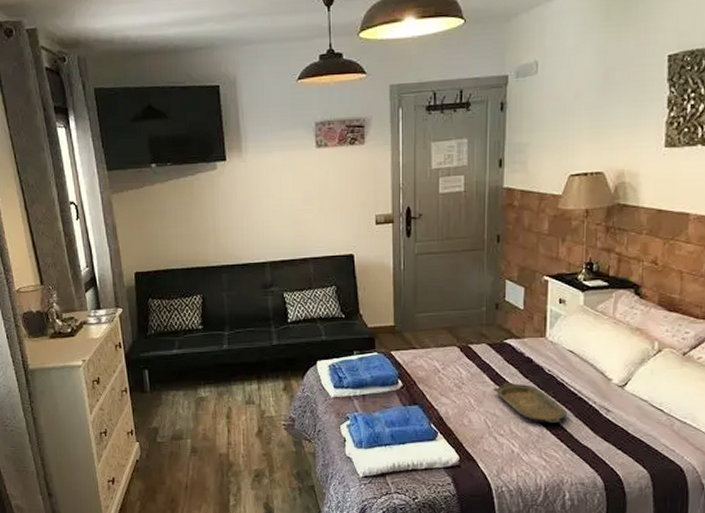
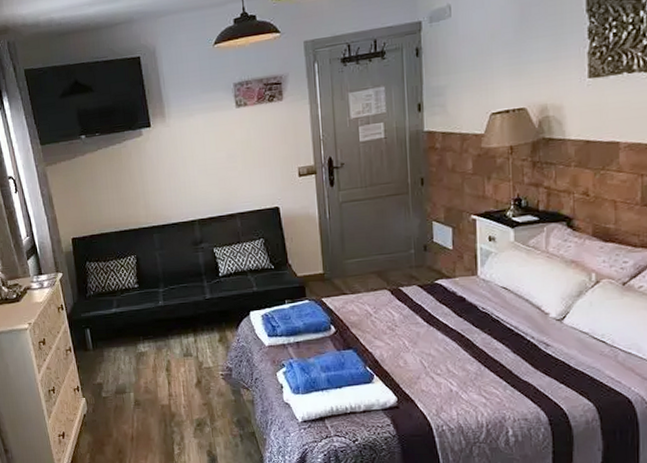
serving tray: present [493,383,567,424] -> none [427,322,504,361]

